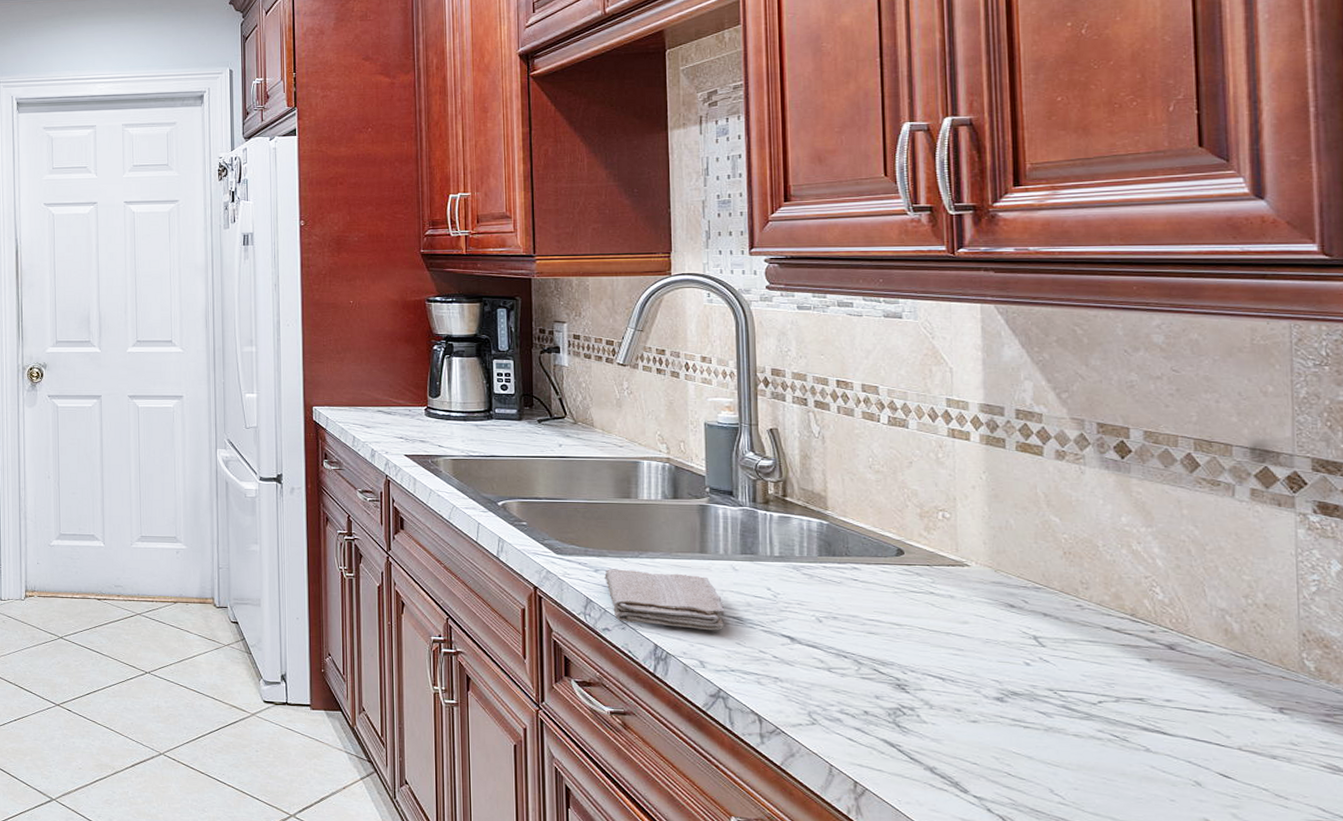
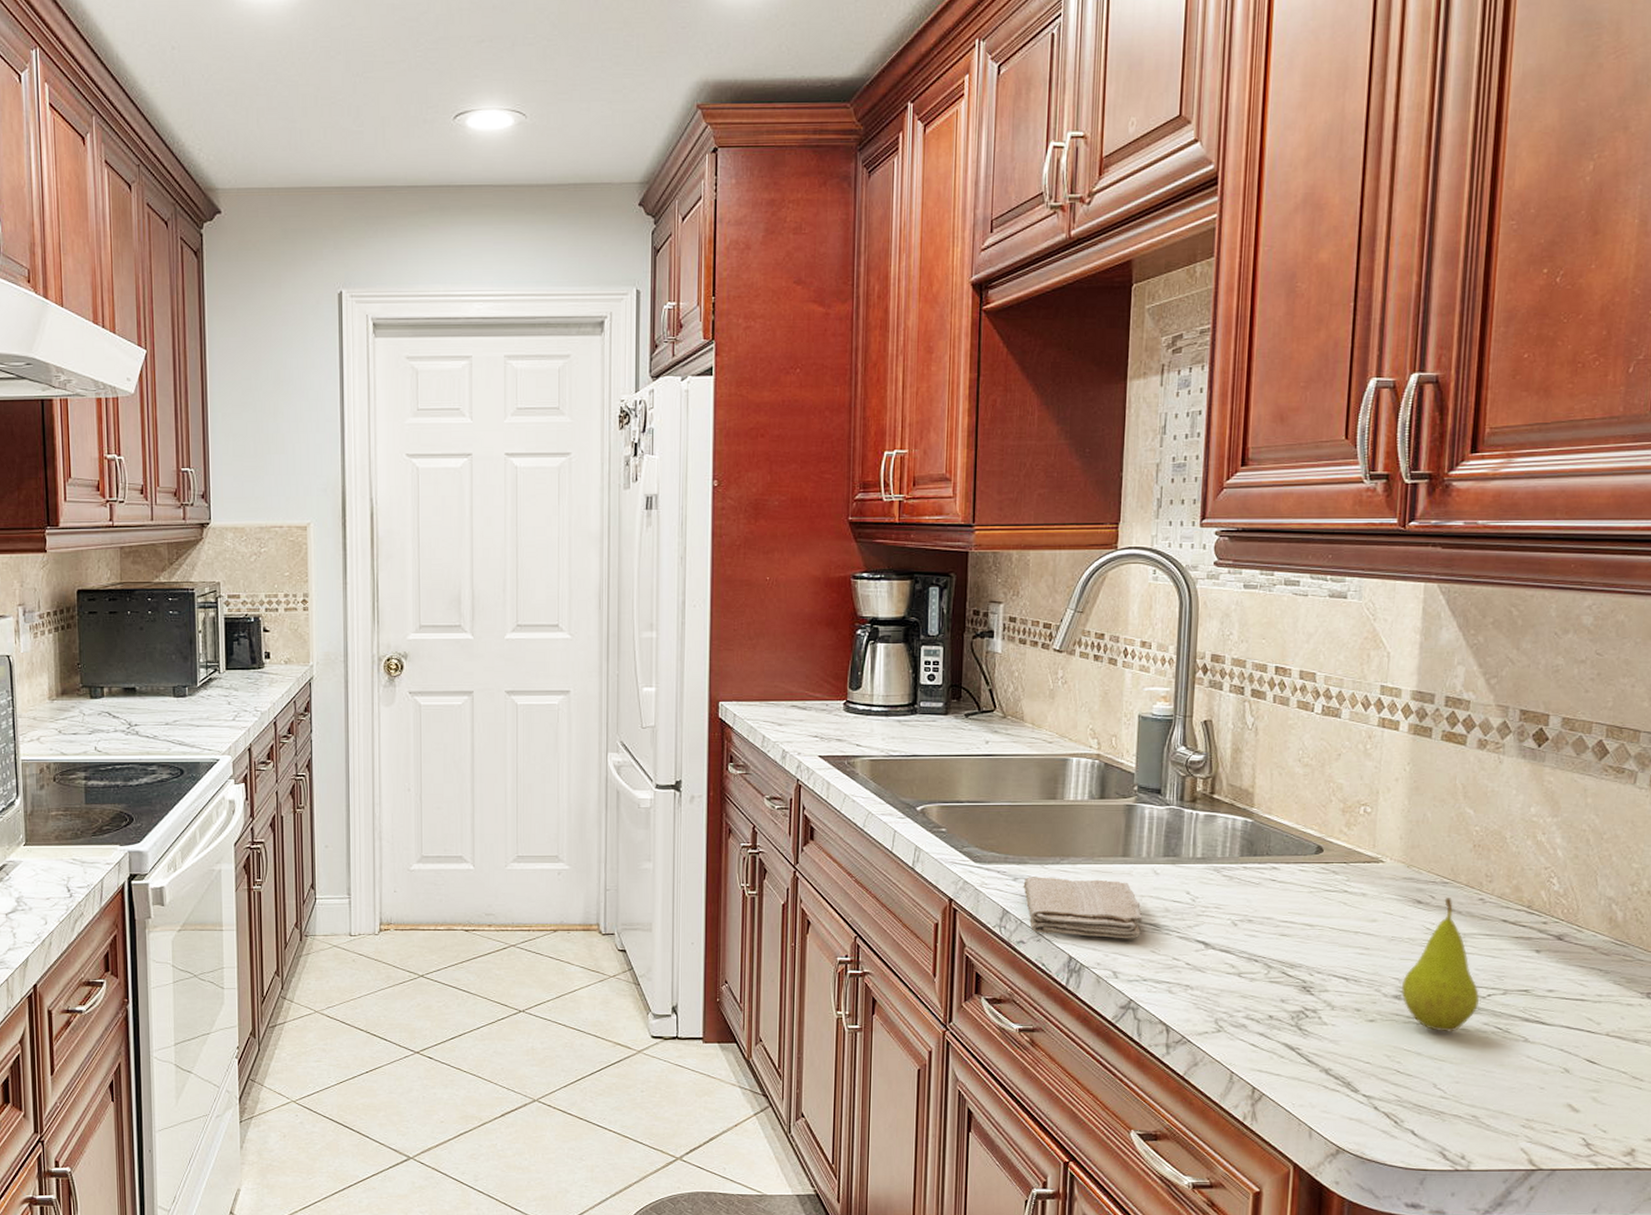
fruit: none [1003,603,1089,738] -> present [1402,898,1479,1032]

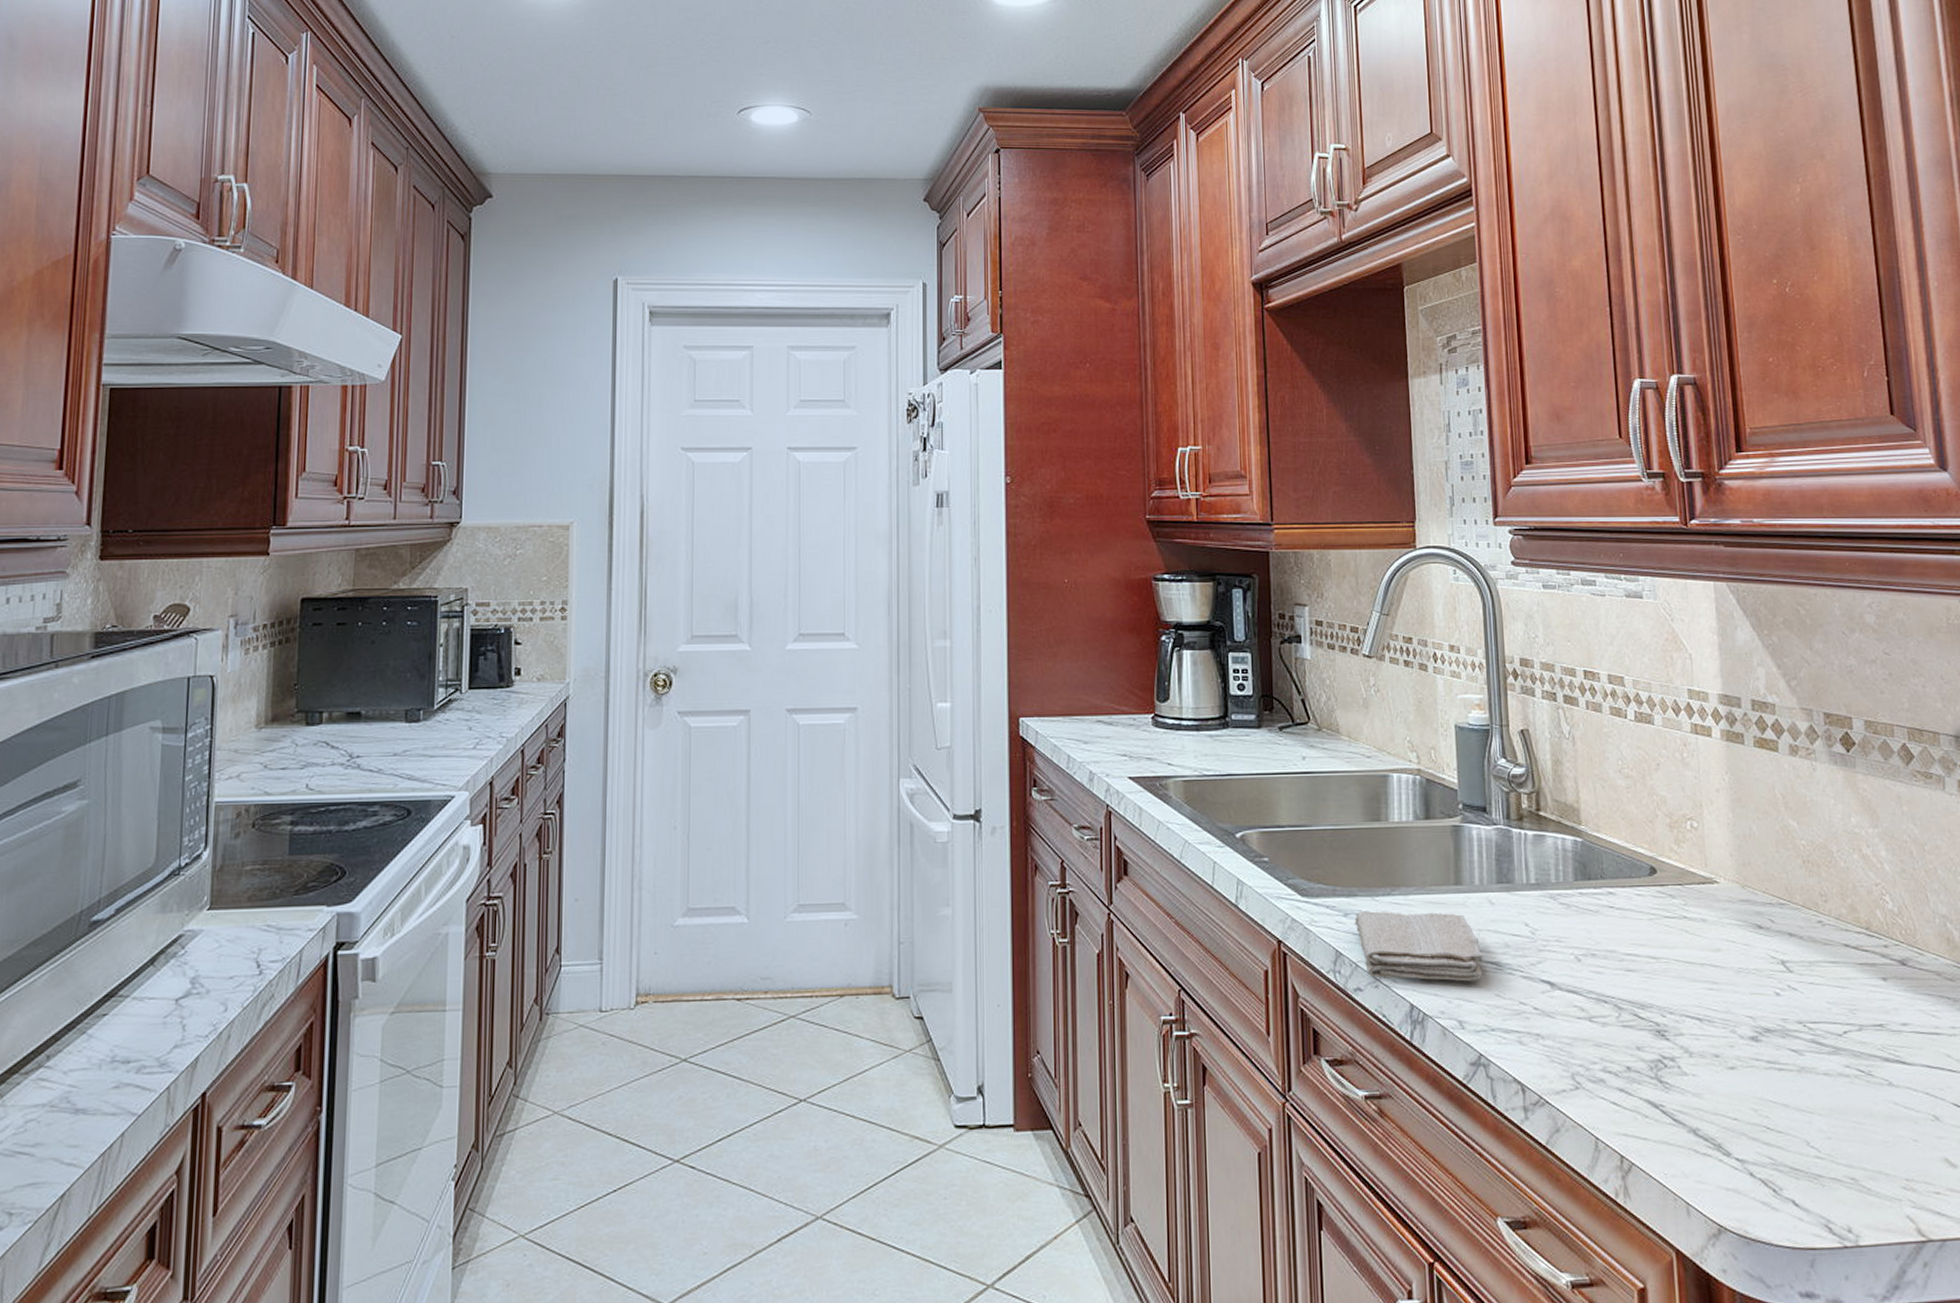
fruit: present [1402,898,1479,1032] -> none [1756,921,1836,1078]

